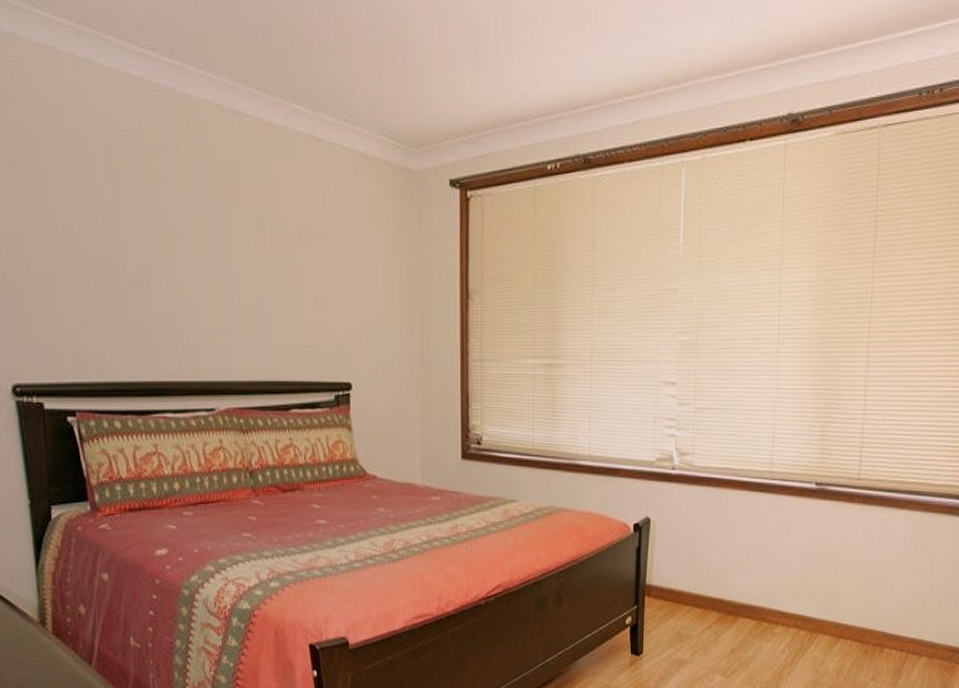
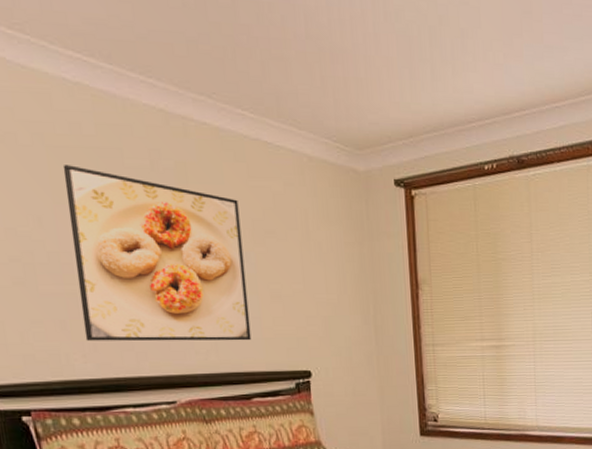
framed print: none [120,162,293,348] -> present [62,165,252,341]

